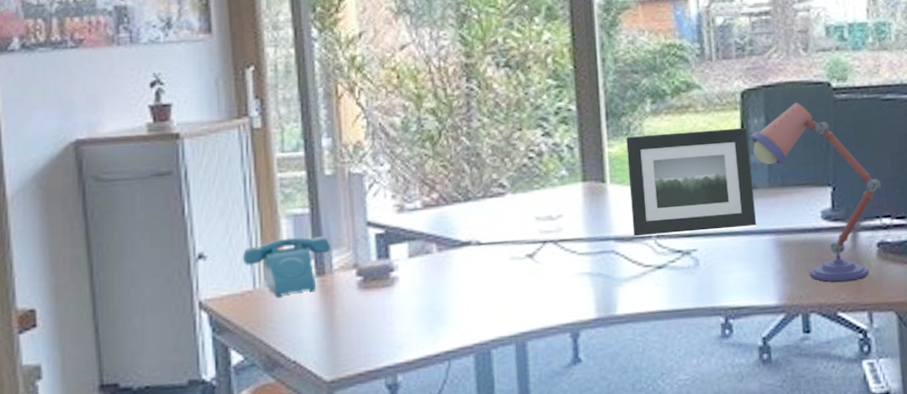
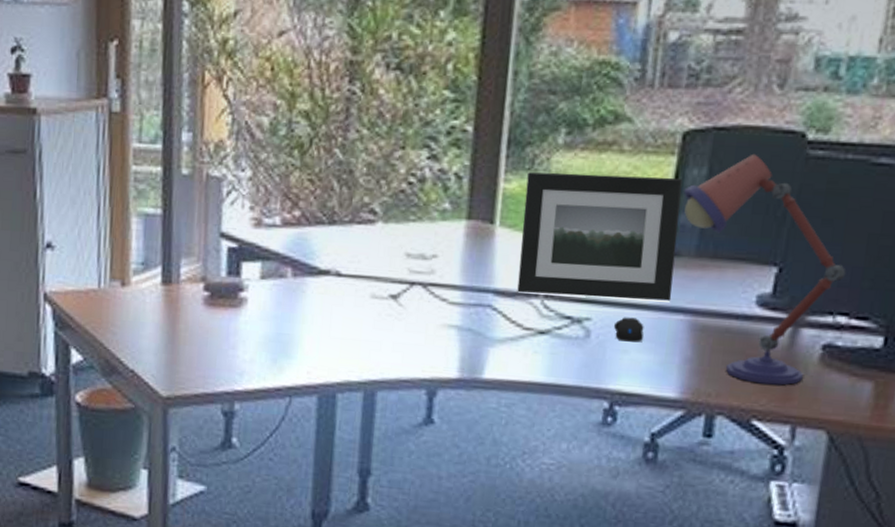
telephone: present [242,236,331,297] -> none [89,238,181,300]
computer mouse: none [716,243,741,264] -> present [613,317,644,342]

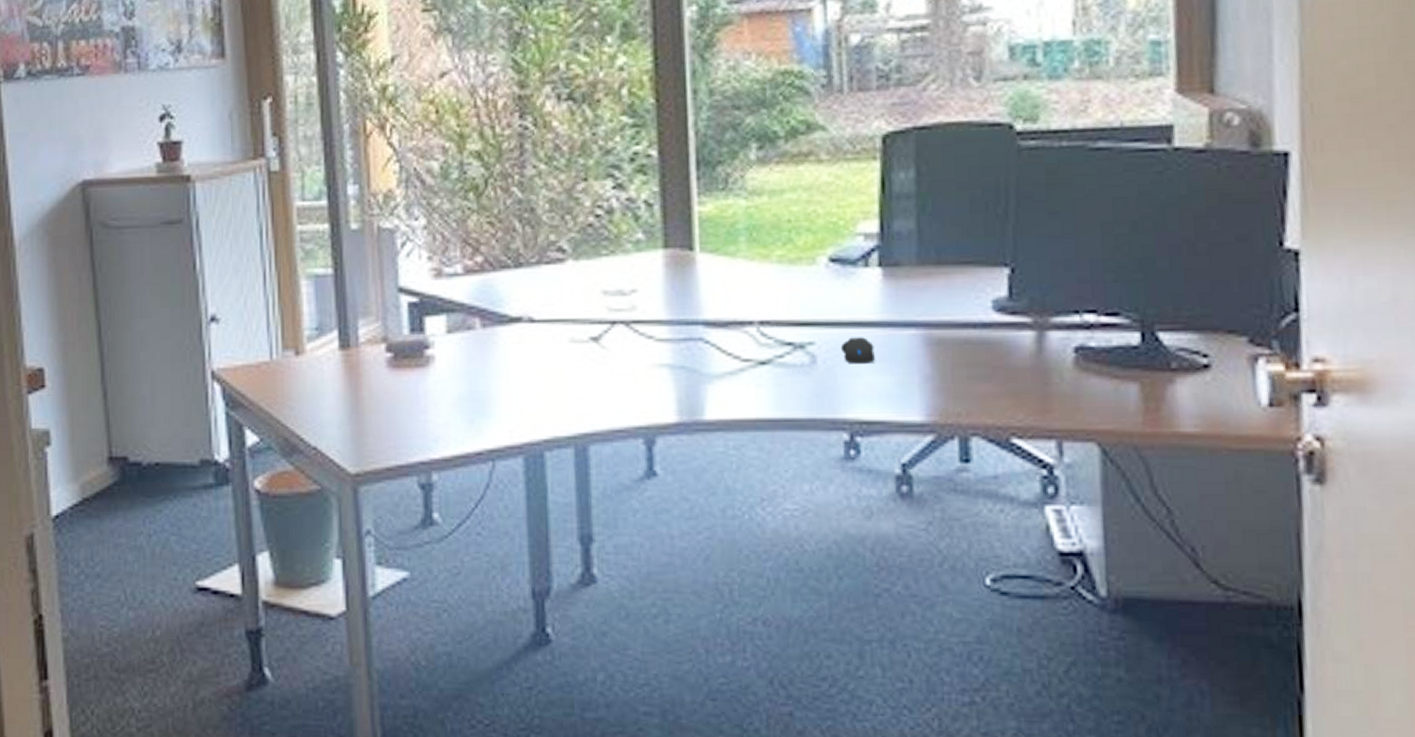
picture frame: present [517,172,683,301] -> none [722,183,899,322]
desk lamp: present [684,153,847,385] -> none [893,150,1085,397]

